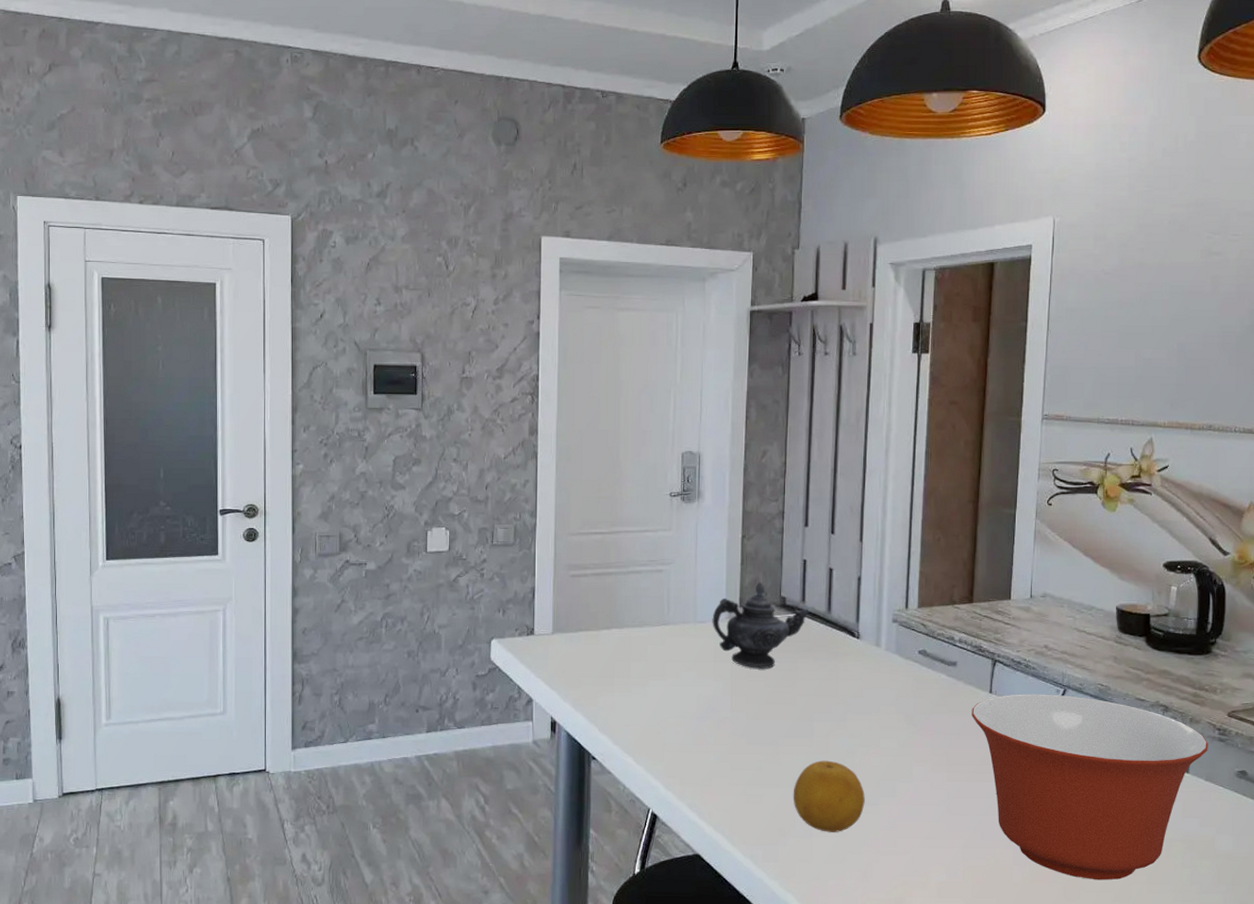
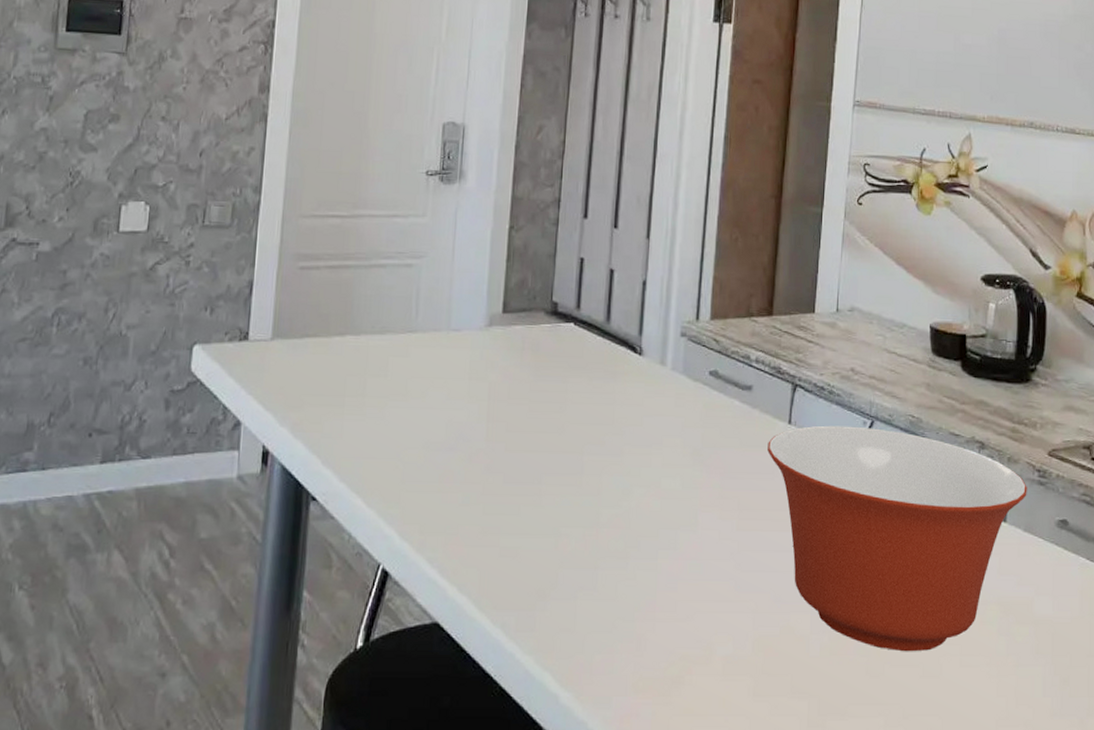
teapot: present [712,581,810,669] -> none [468,282,585,389]
fruit: present [793,760,865,832] -> none [555,503,642,594]

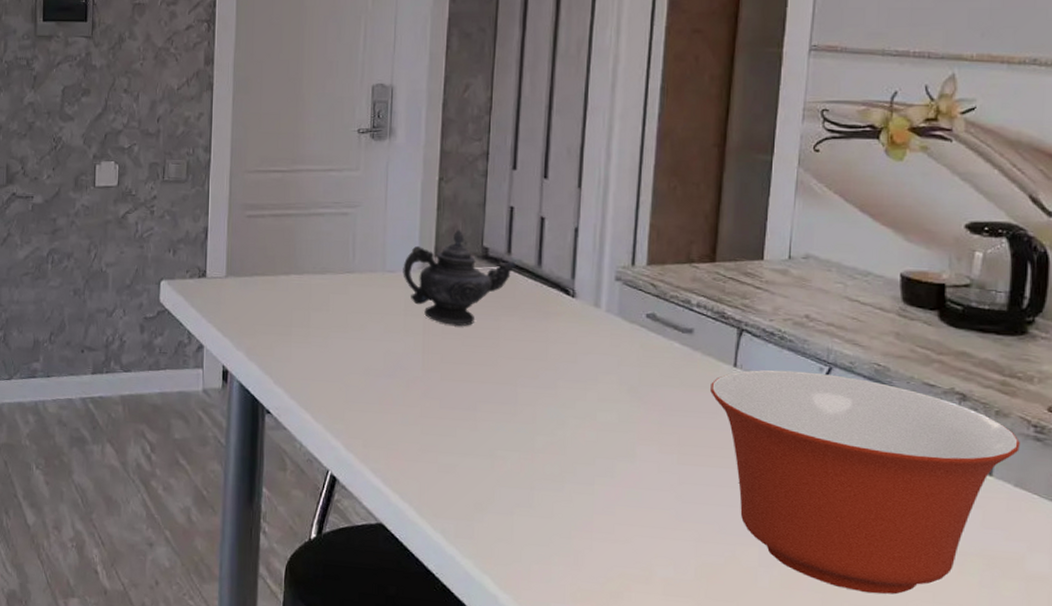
teapot: none [468,282,585,389] -> present [403,229,516,326]

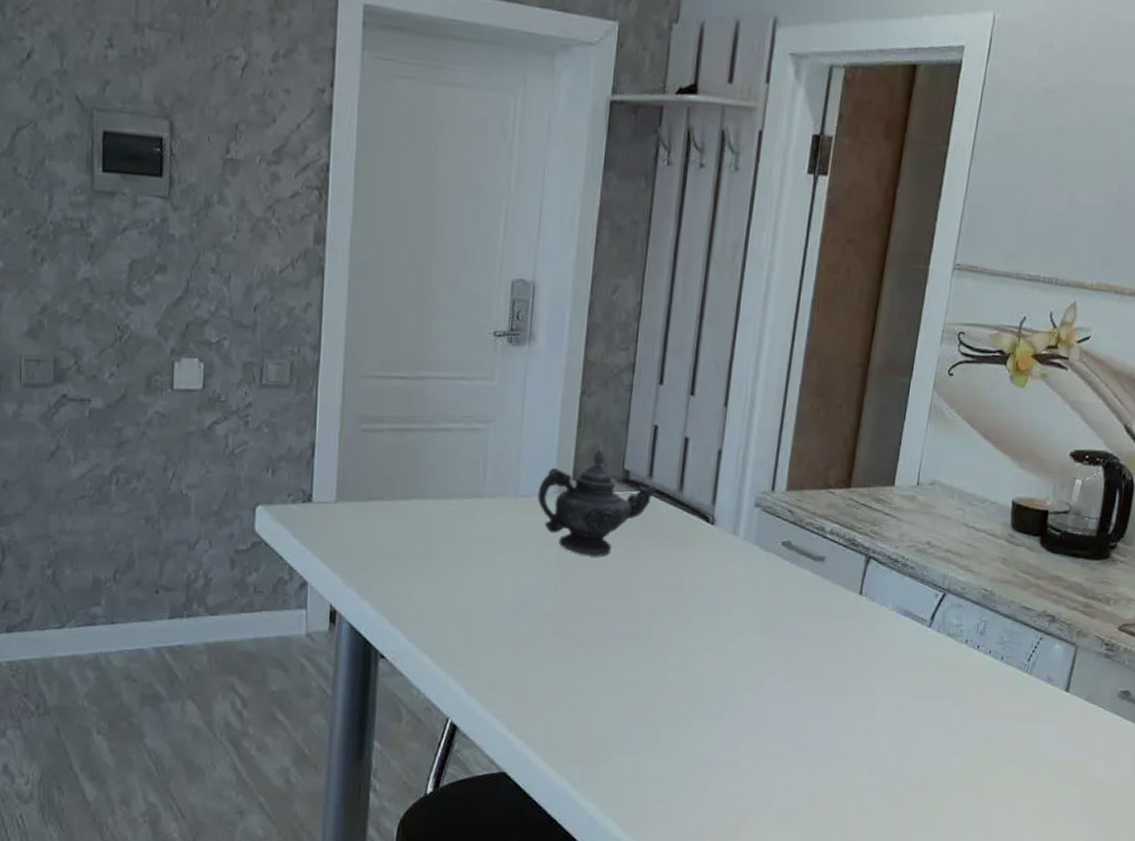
mixing bowl: present [710,370,1020,595] -> none [836,597,1094,808]

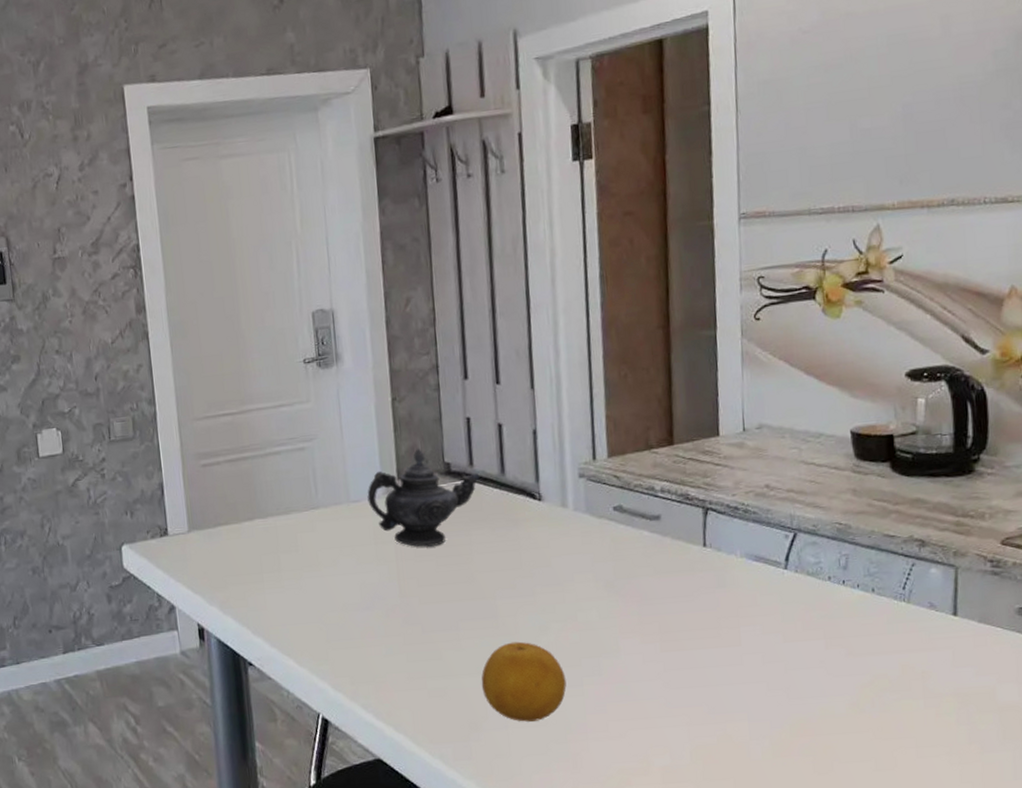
fruit: none [621,666,706,750] -> present [481,641,567,722]

